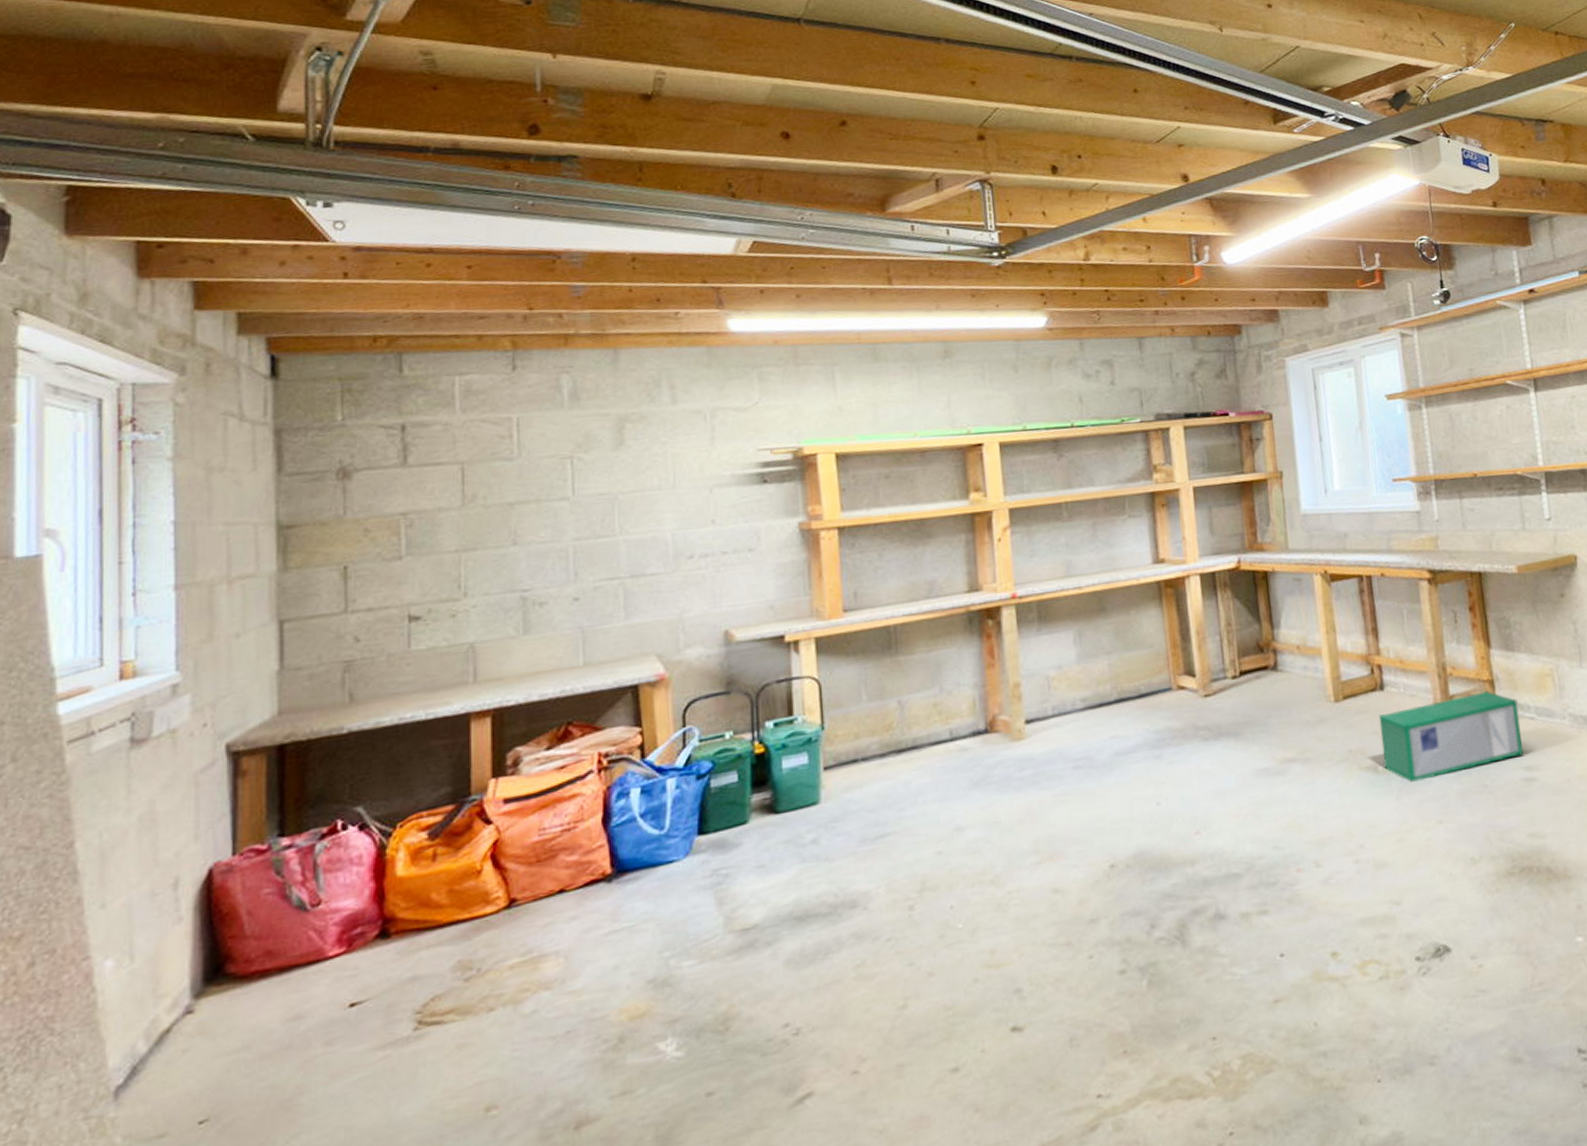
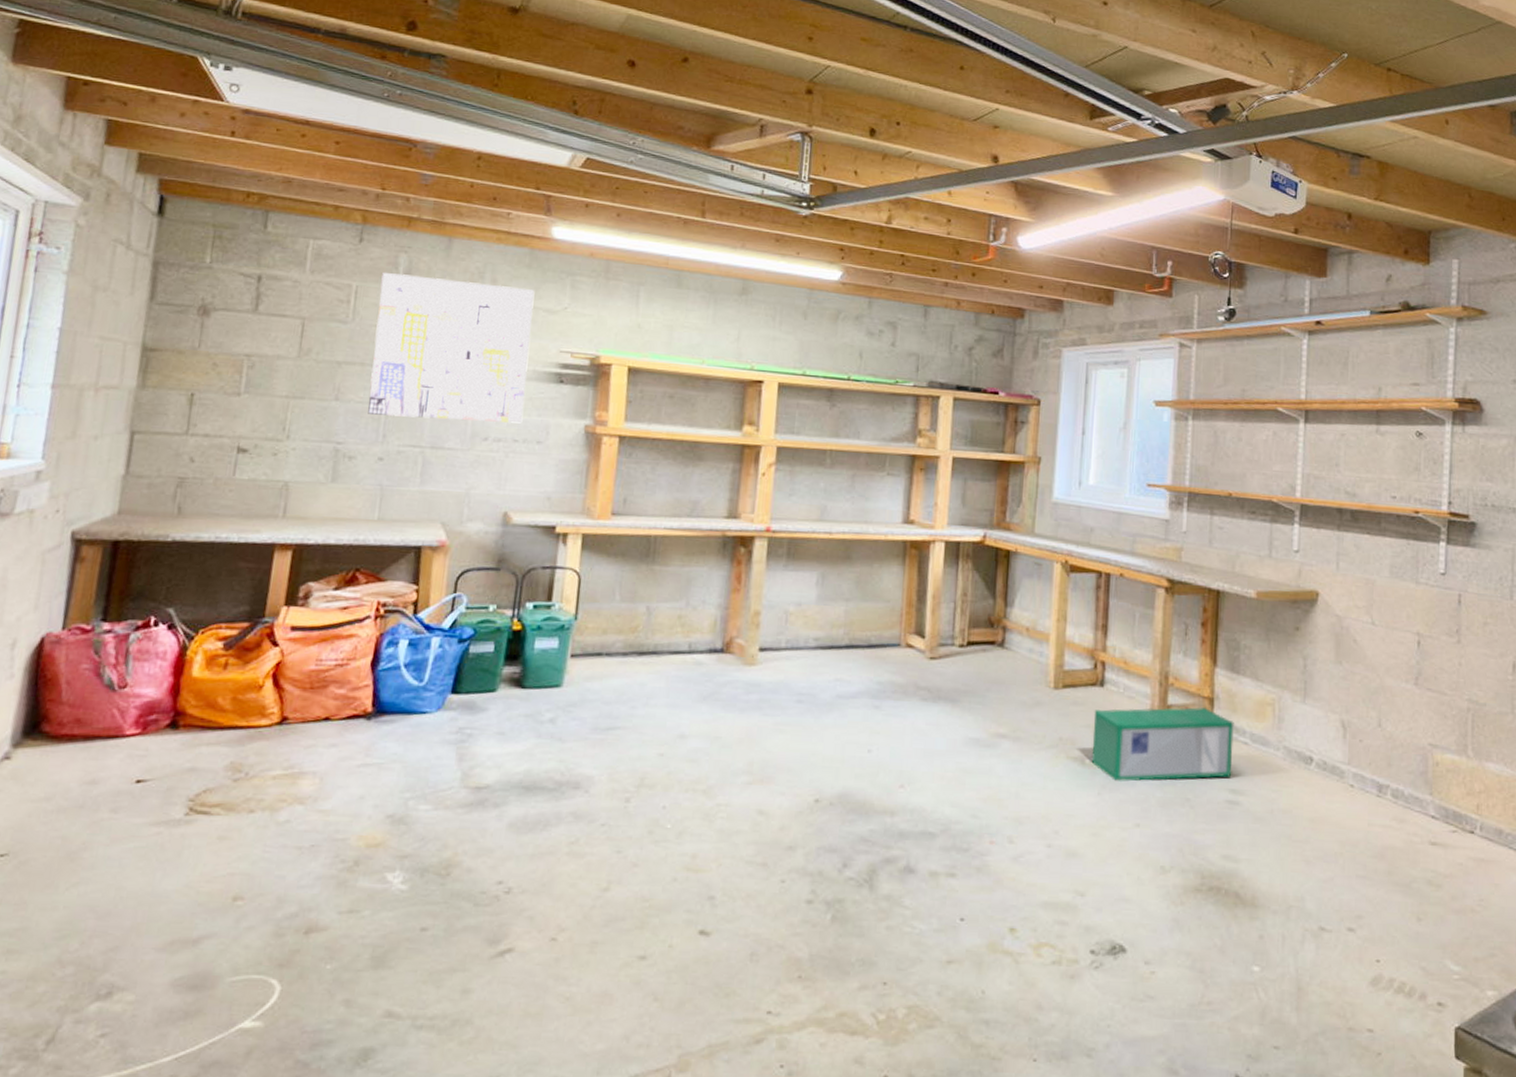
wall art: none [545,390,729,553] -> present [368,272,535,424]

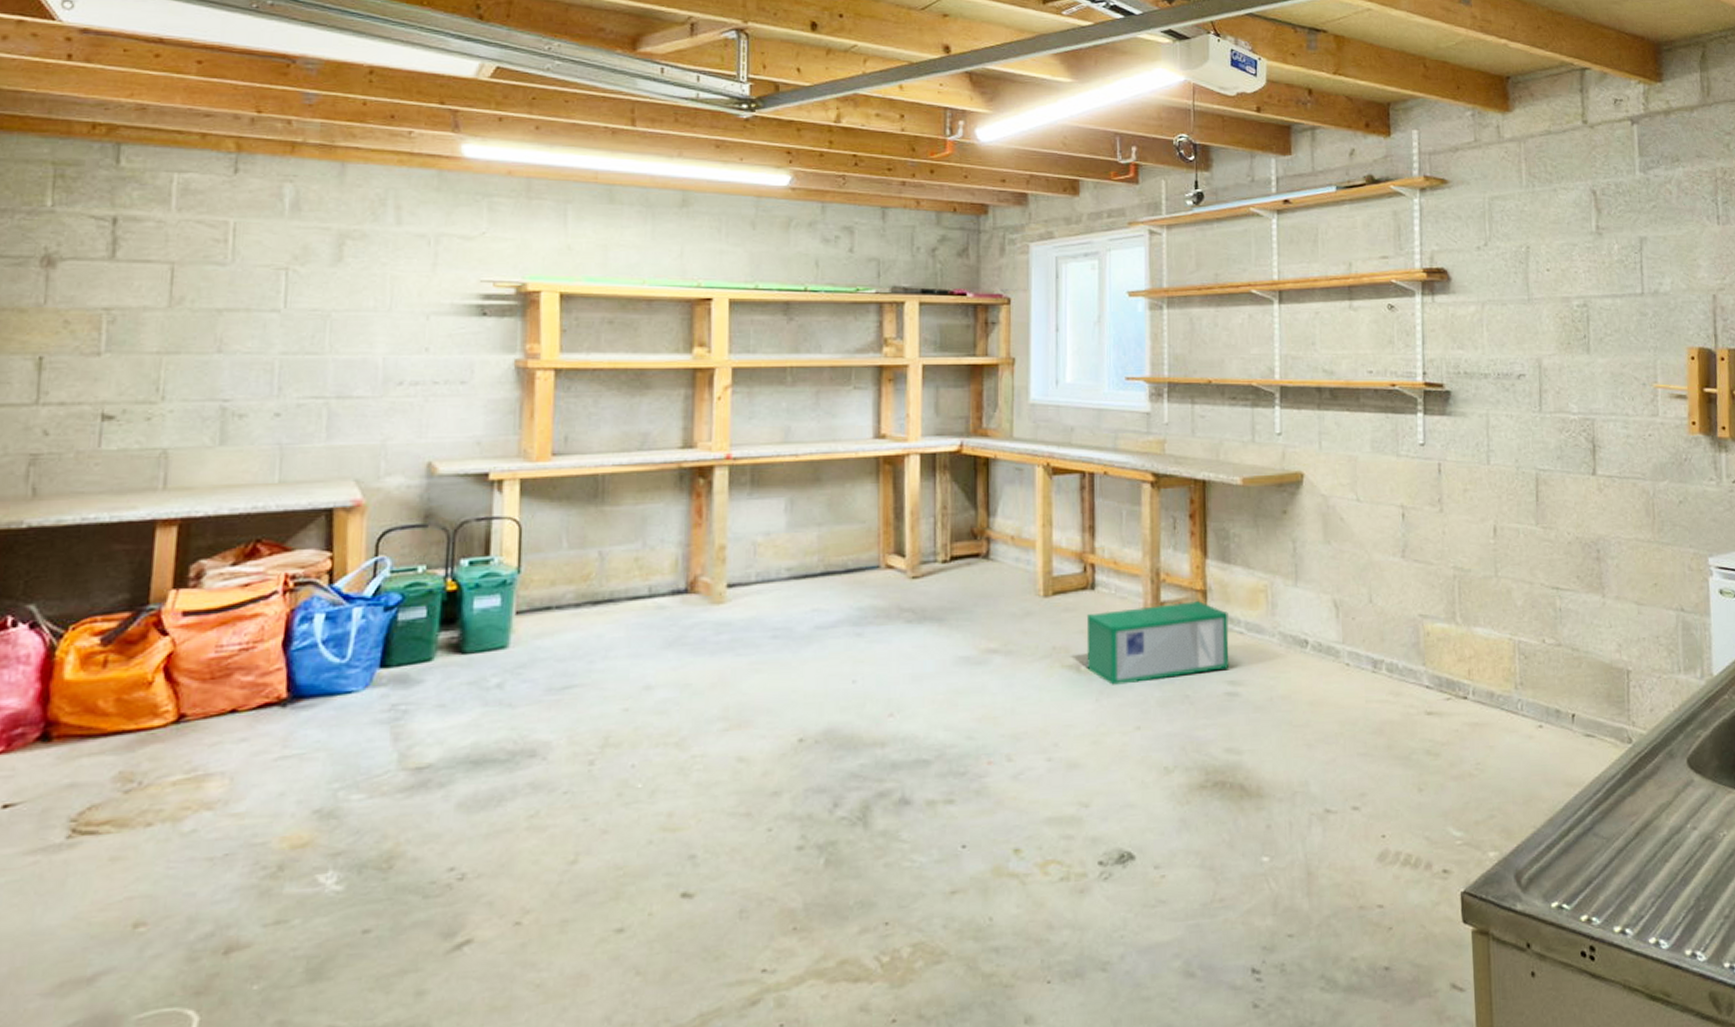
wall art: present [368,272,535,424] -> none [258,204,447,365]

